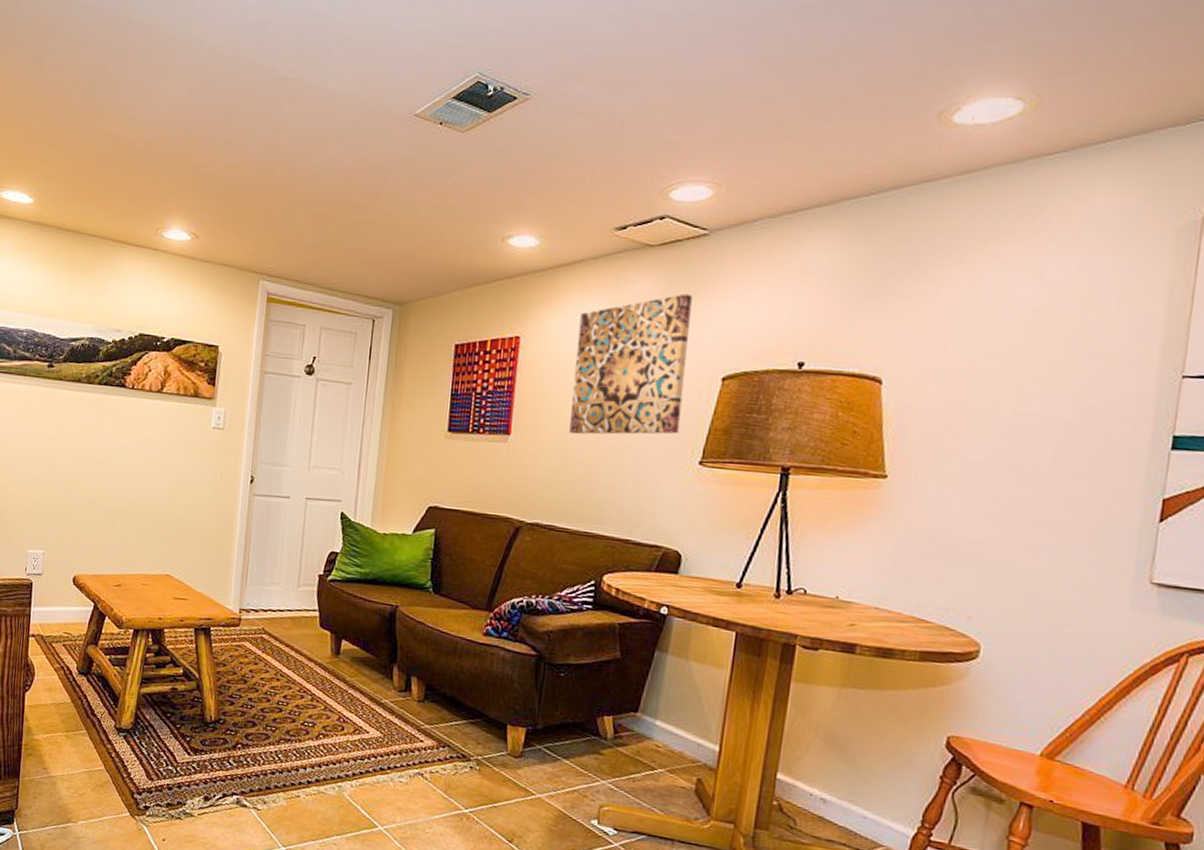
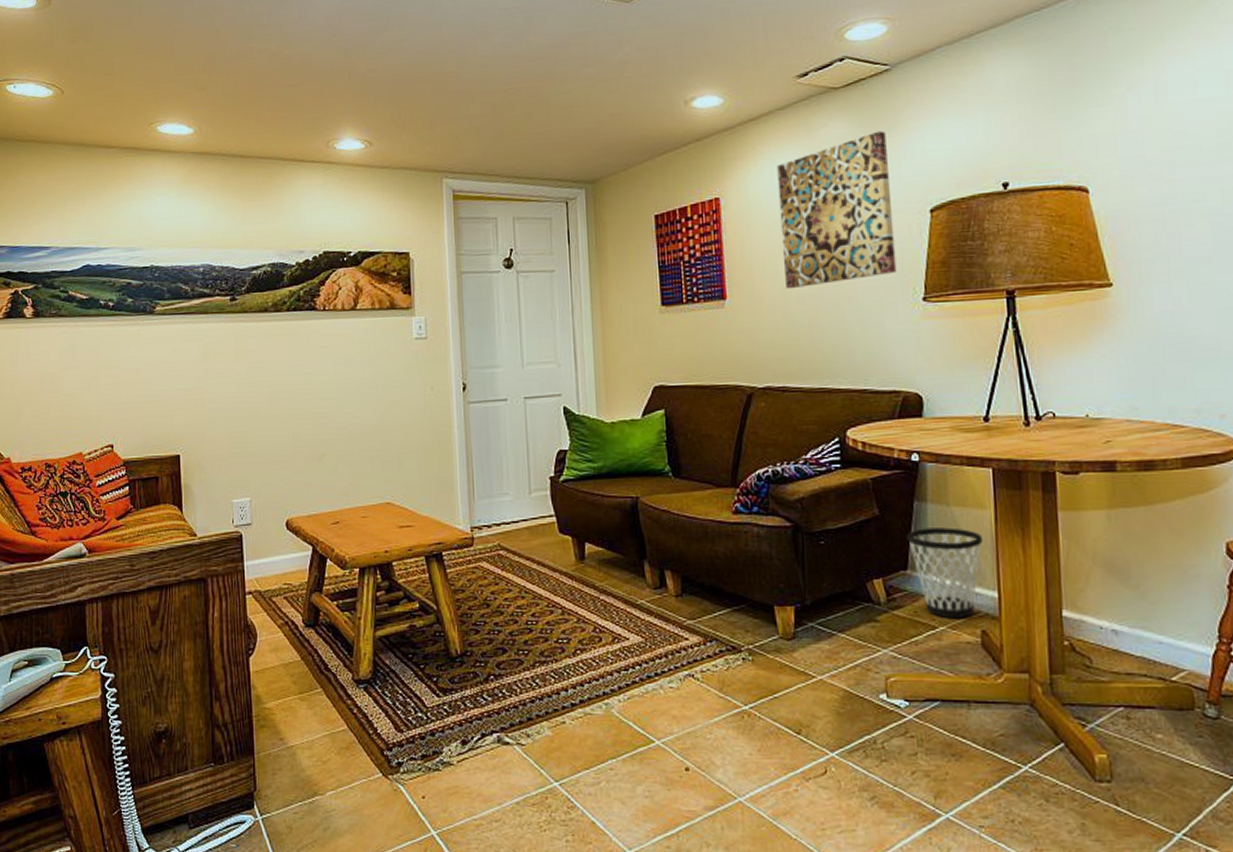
wastebasket: none [643,676,715,765] -> present [907,527,984,619]

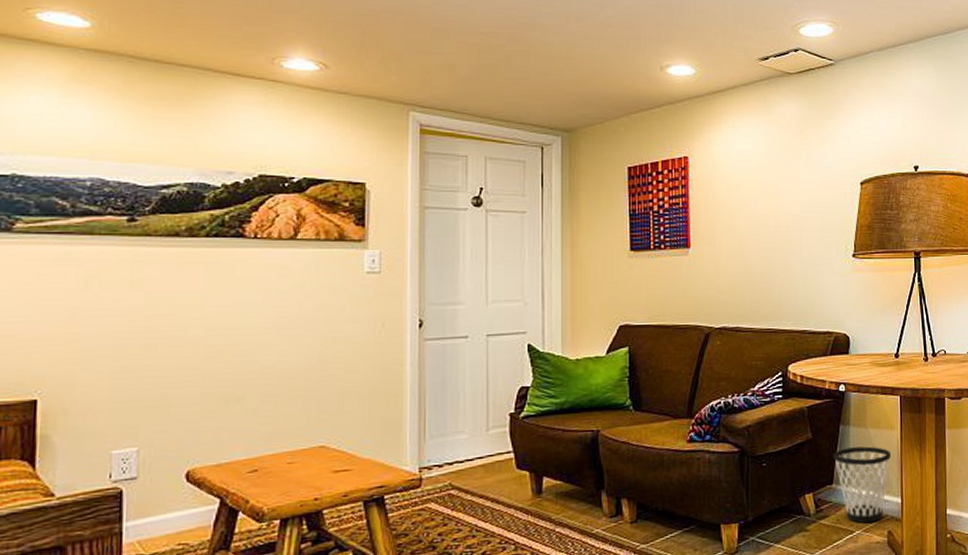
wall art: present [777,130,897,289] -> none [739,113,833,242]

